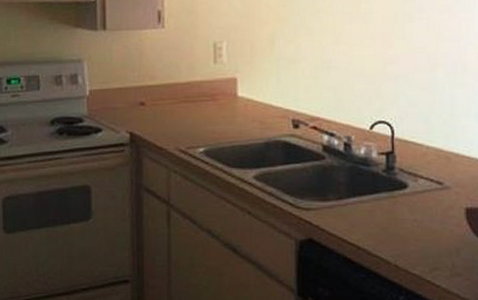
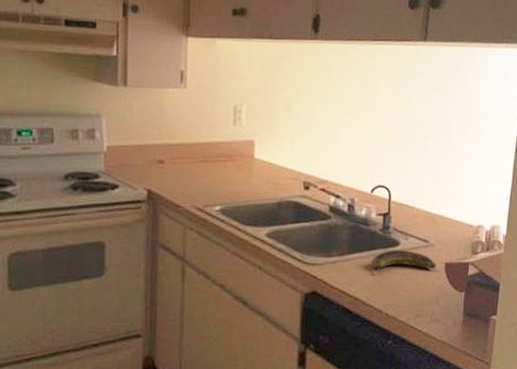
banana: none [375,193,454,221] -> present [372,250,436,275]

